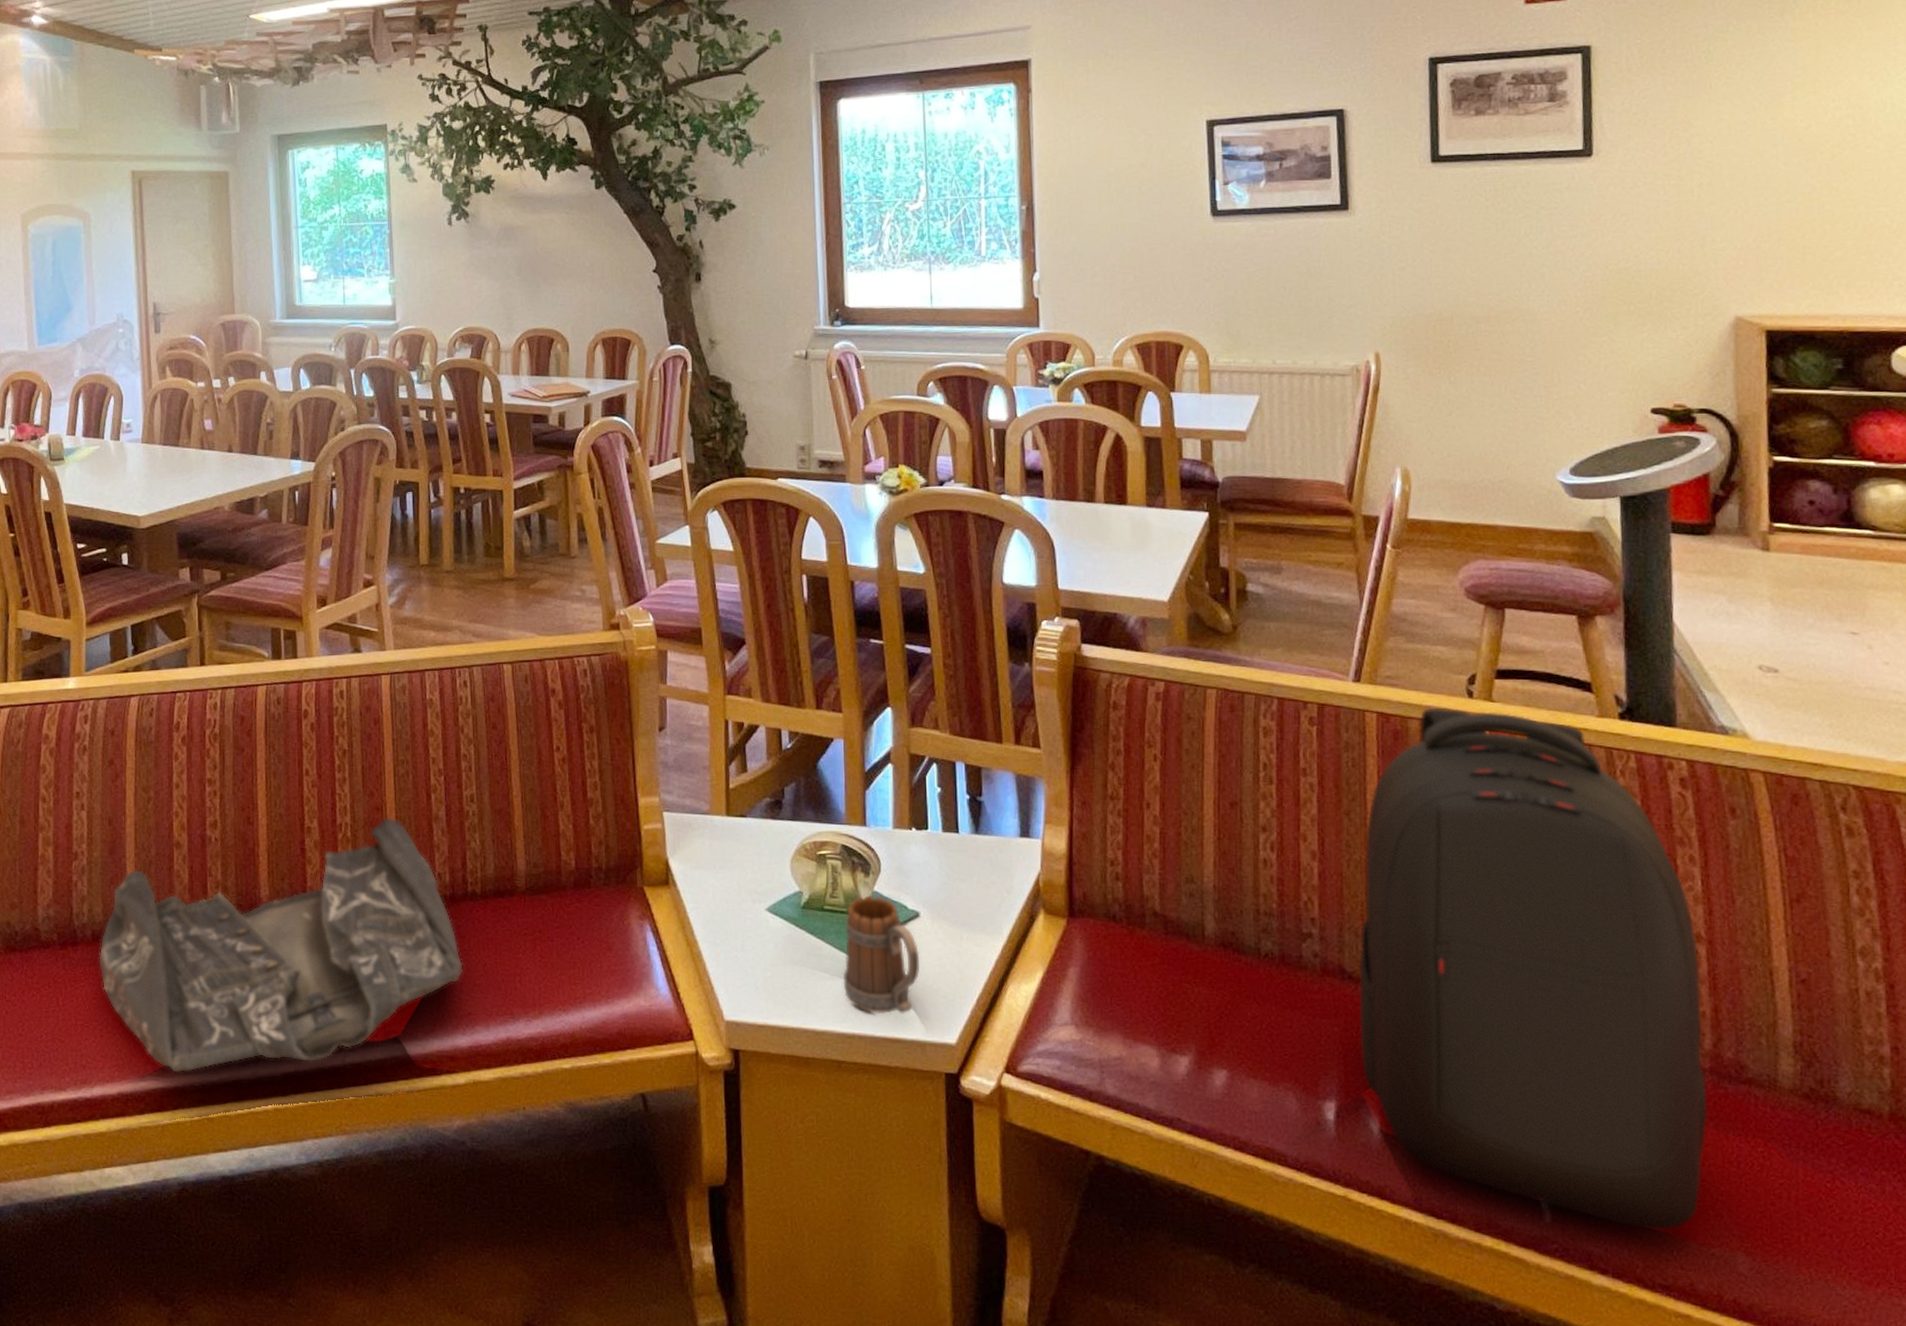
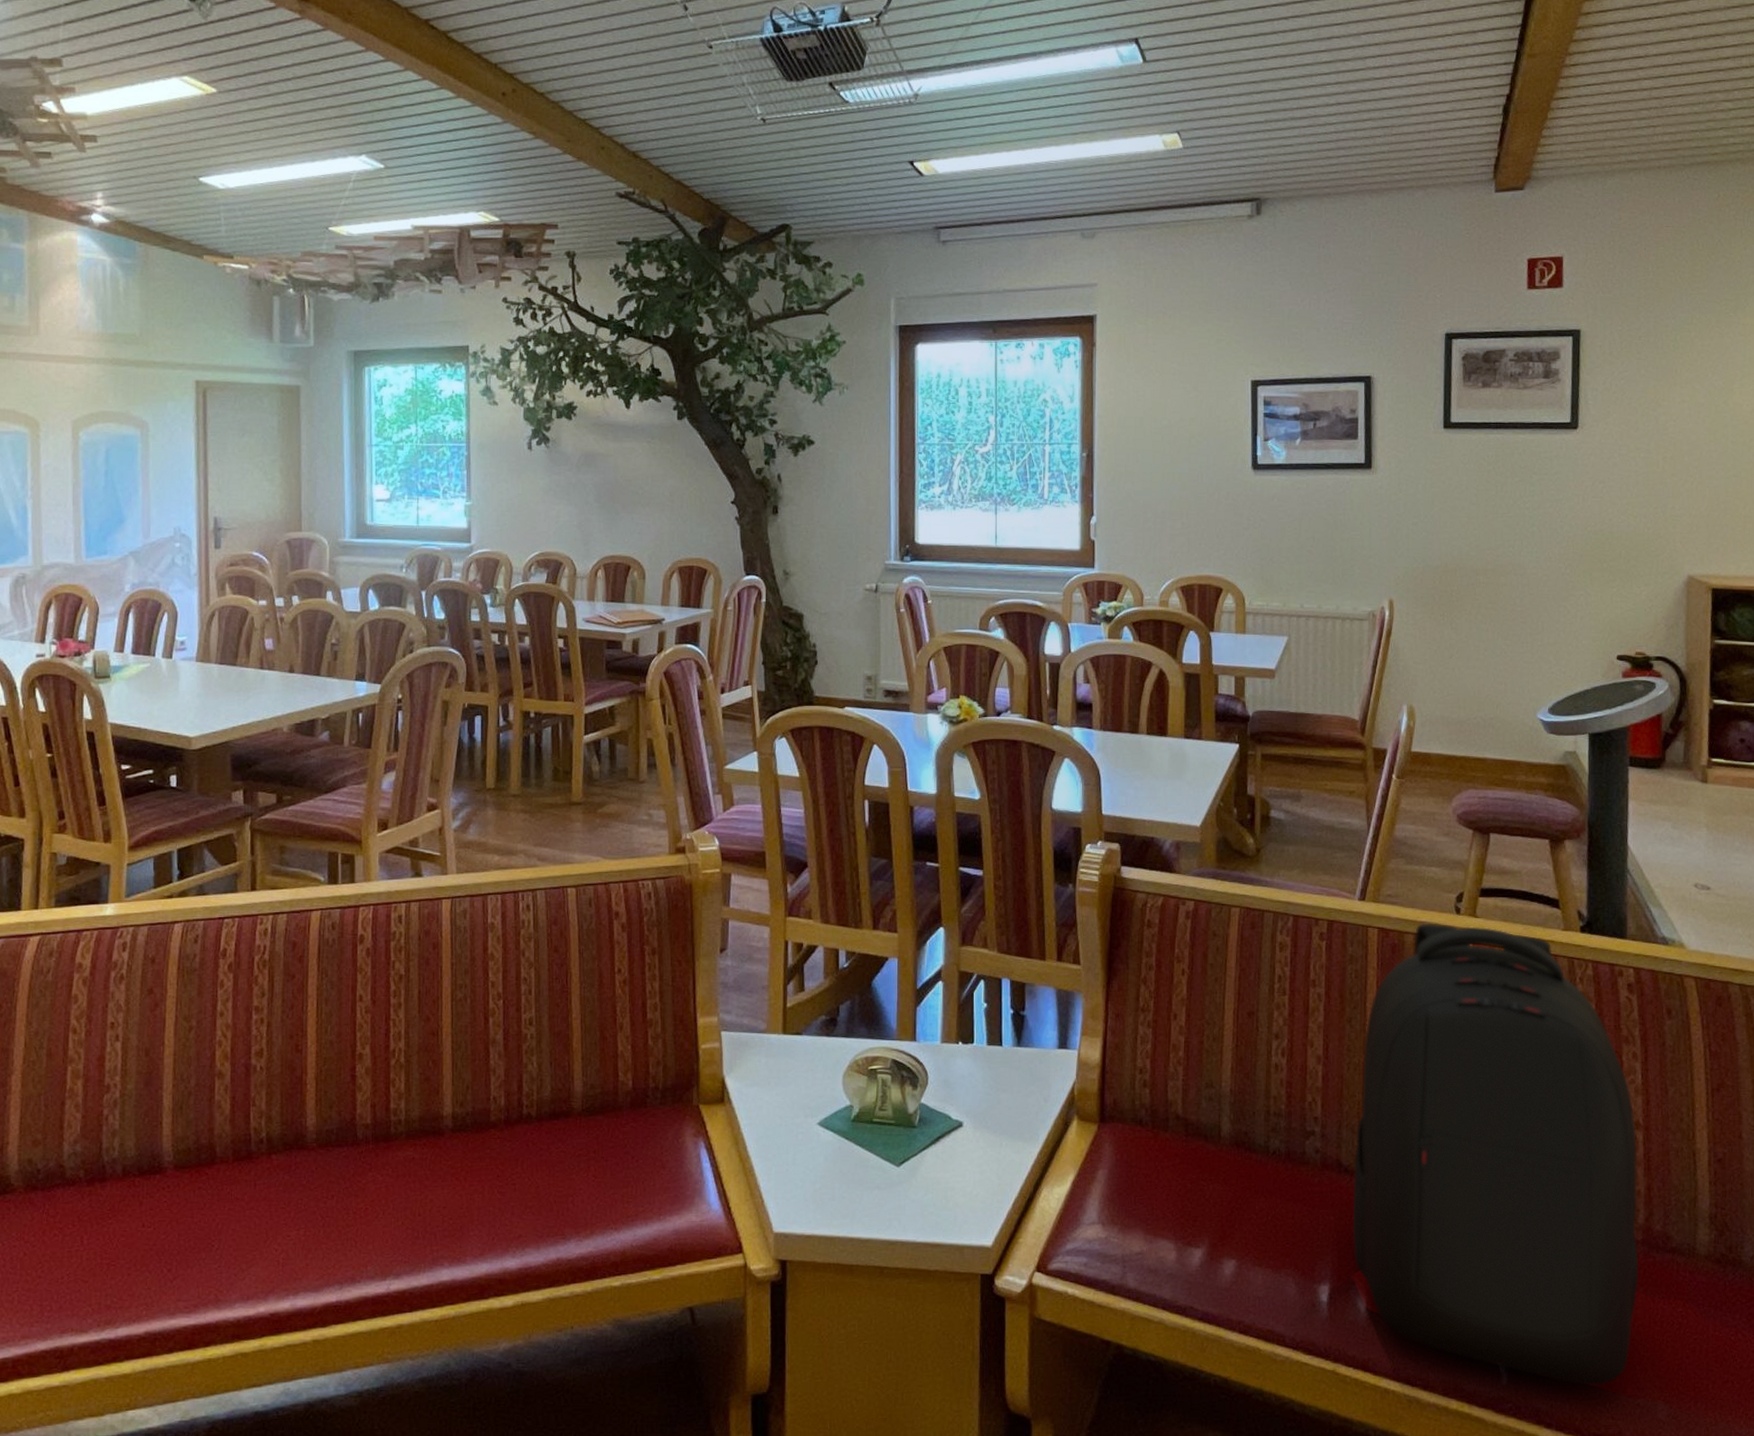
jacket: present [99,818,463,1073] -> none [129,1043,515,1309]
beer mug: present [842,895,921,1015] -> none [888,1107,962,1221]

